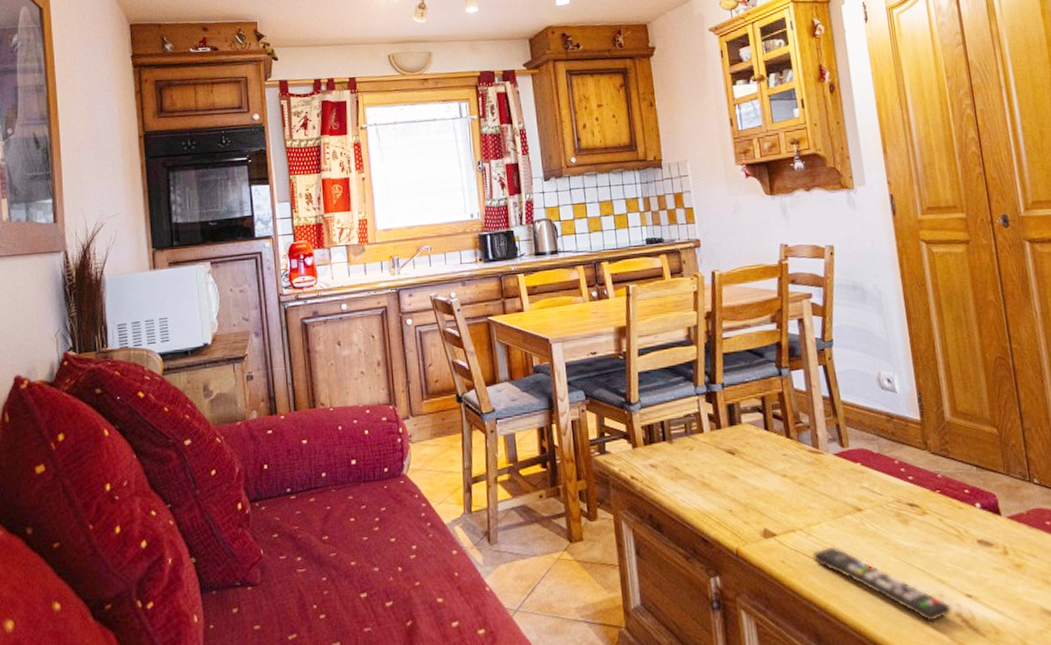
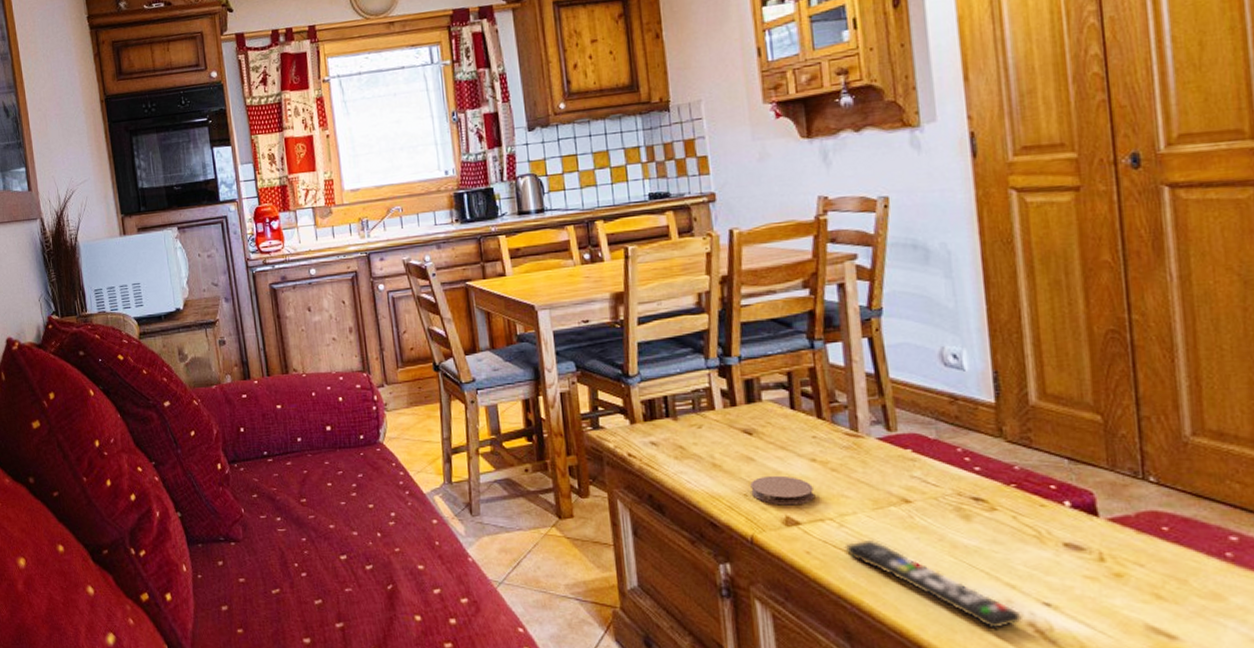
coaster: none [734,491,786,519] -> present [750,475,814,506]

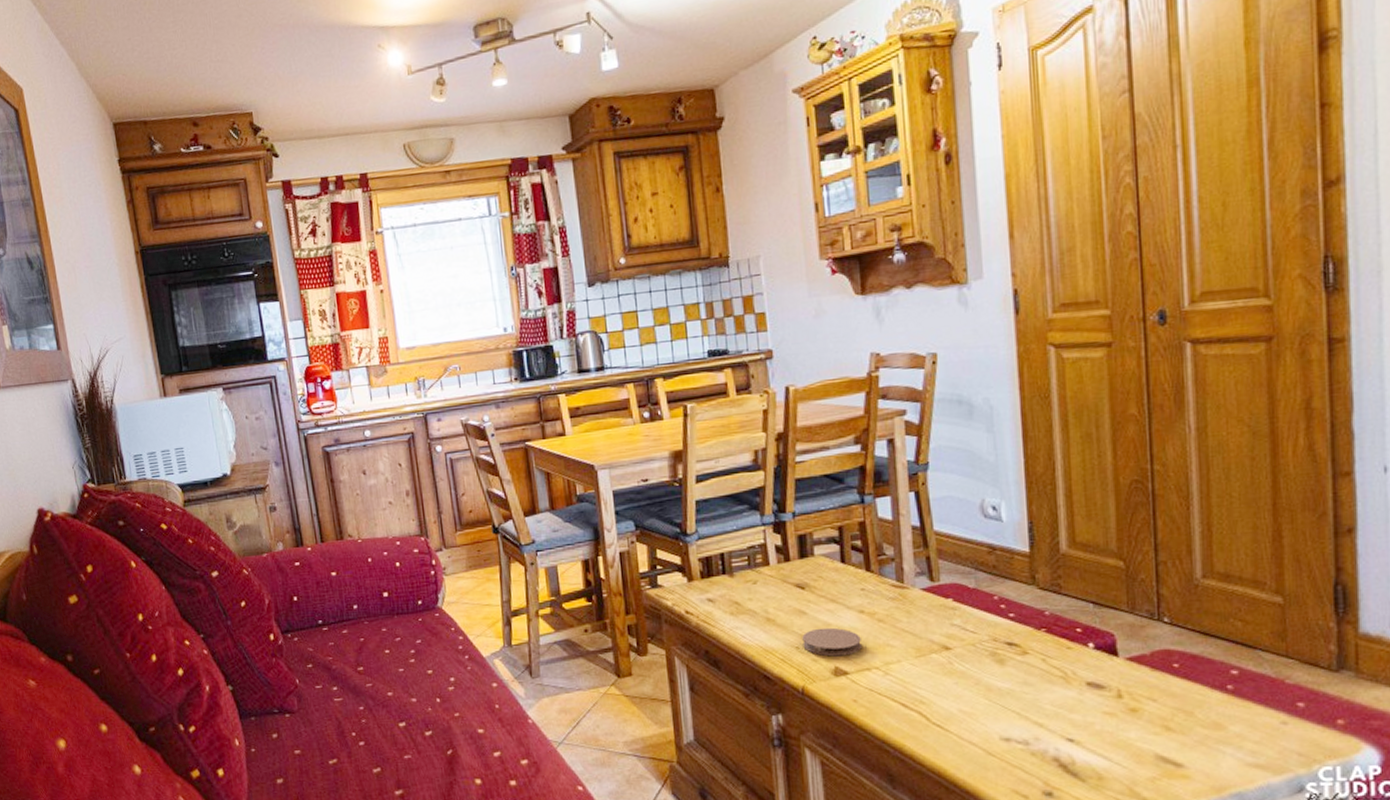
remote control: present [844,539,1022,630] -> none [889,685,1048,766]

